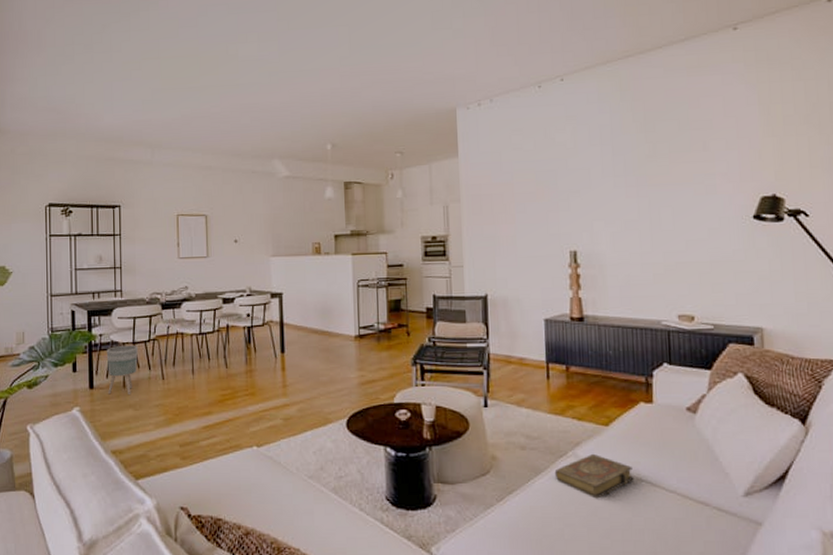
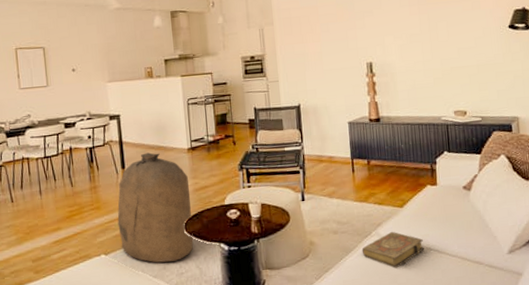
bag: none [273,337,356,462] -> present [117,152,194,263]

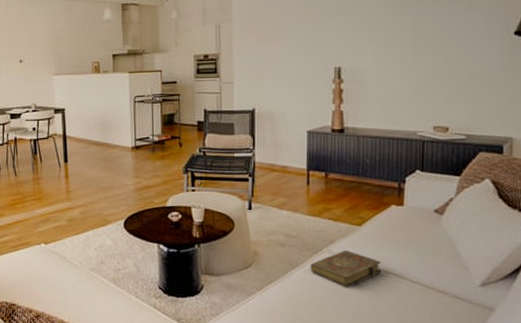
bag: present [117,152,194,263] -> none [58,148,133,257]

